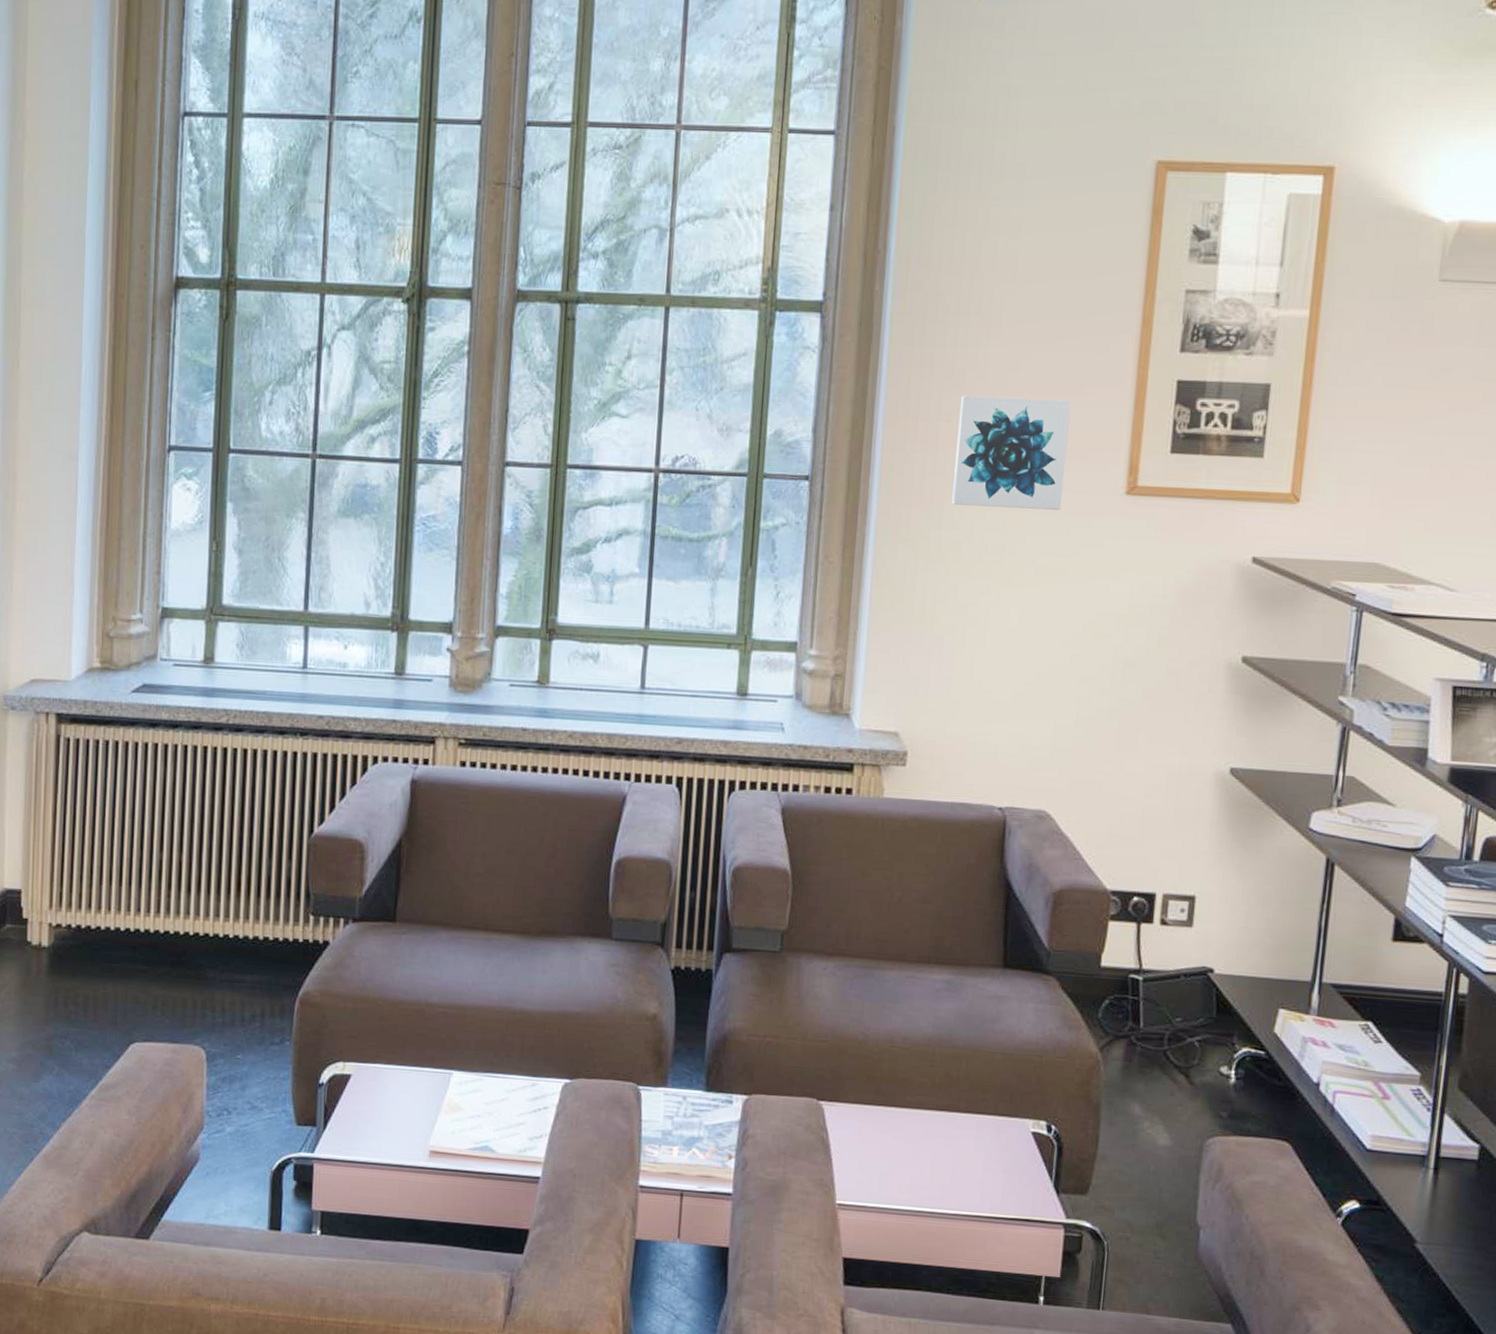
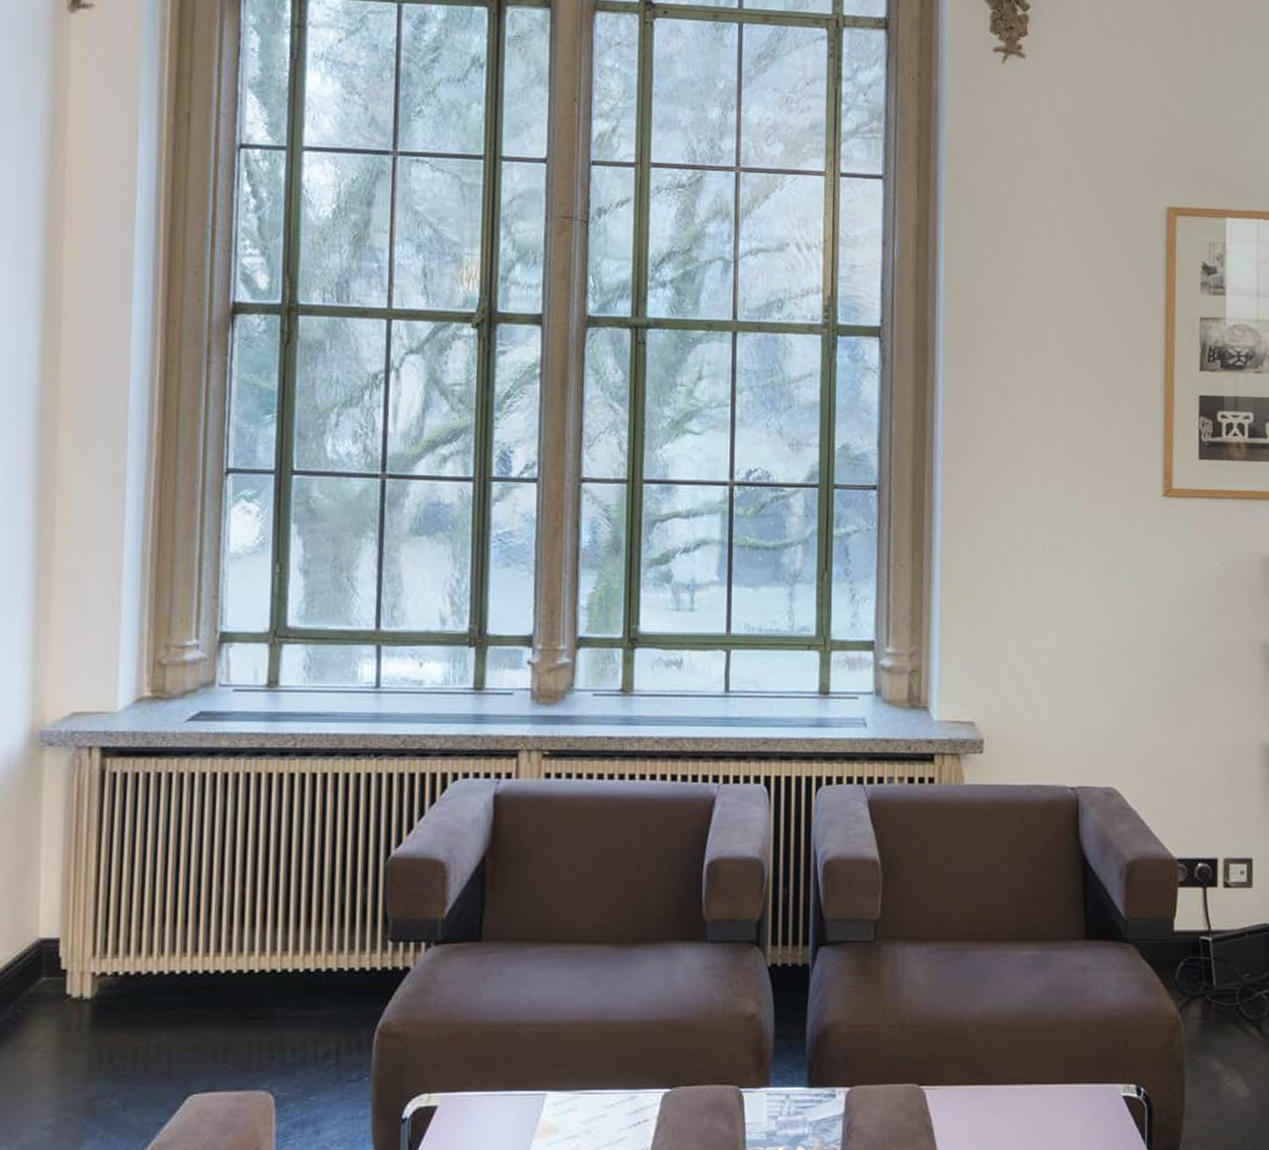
wall art: present [952,395,1072,510] -> none [1010,410,1110,512]

